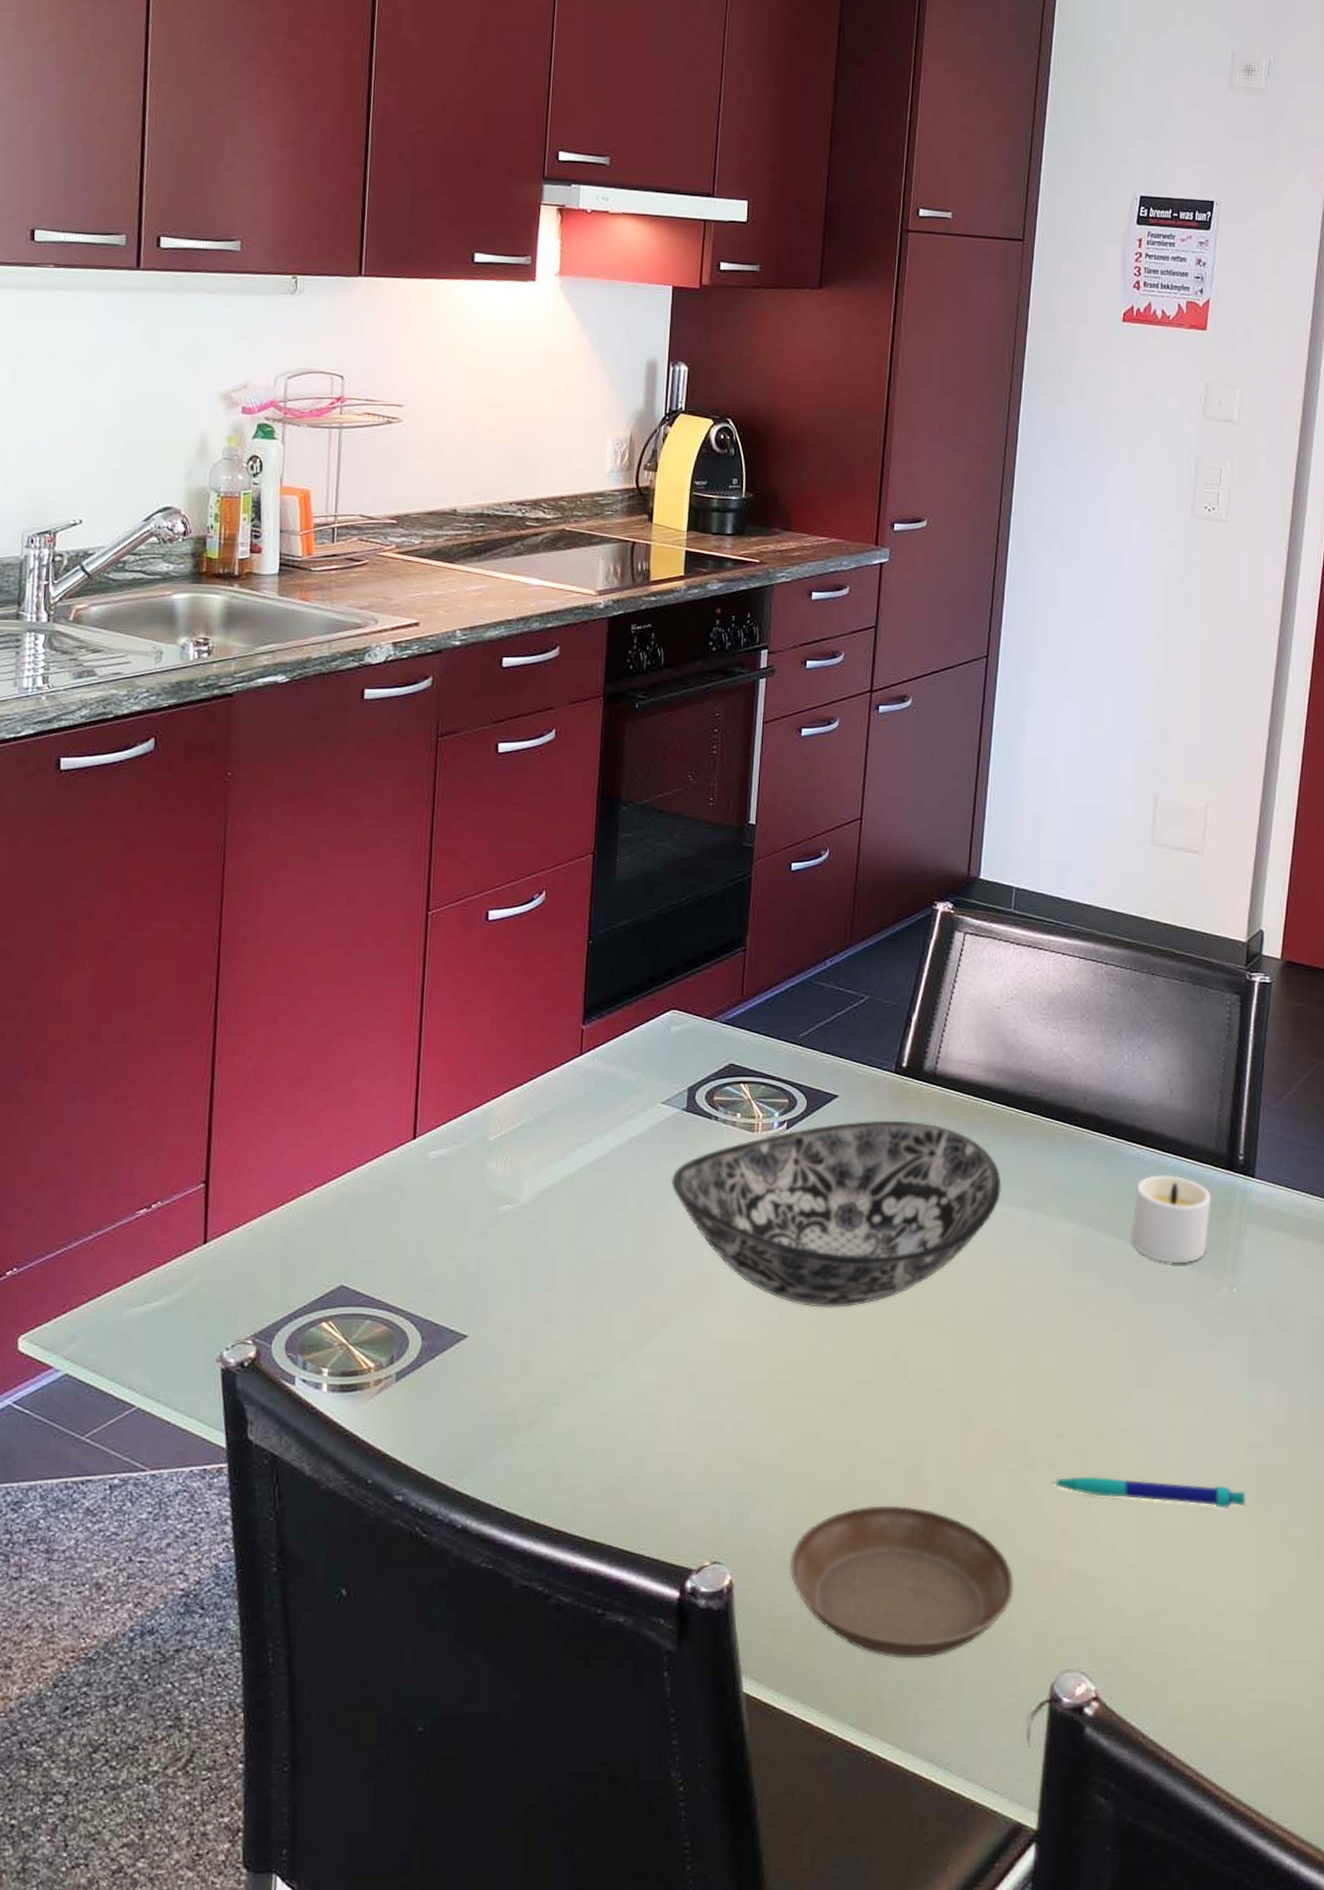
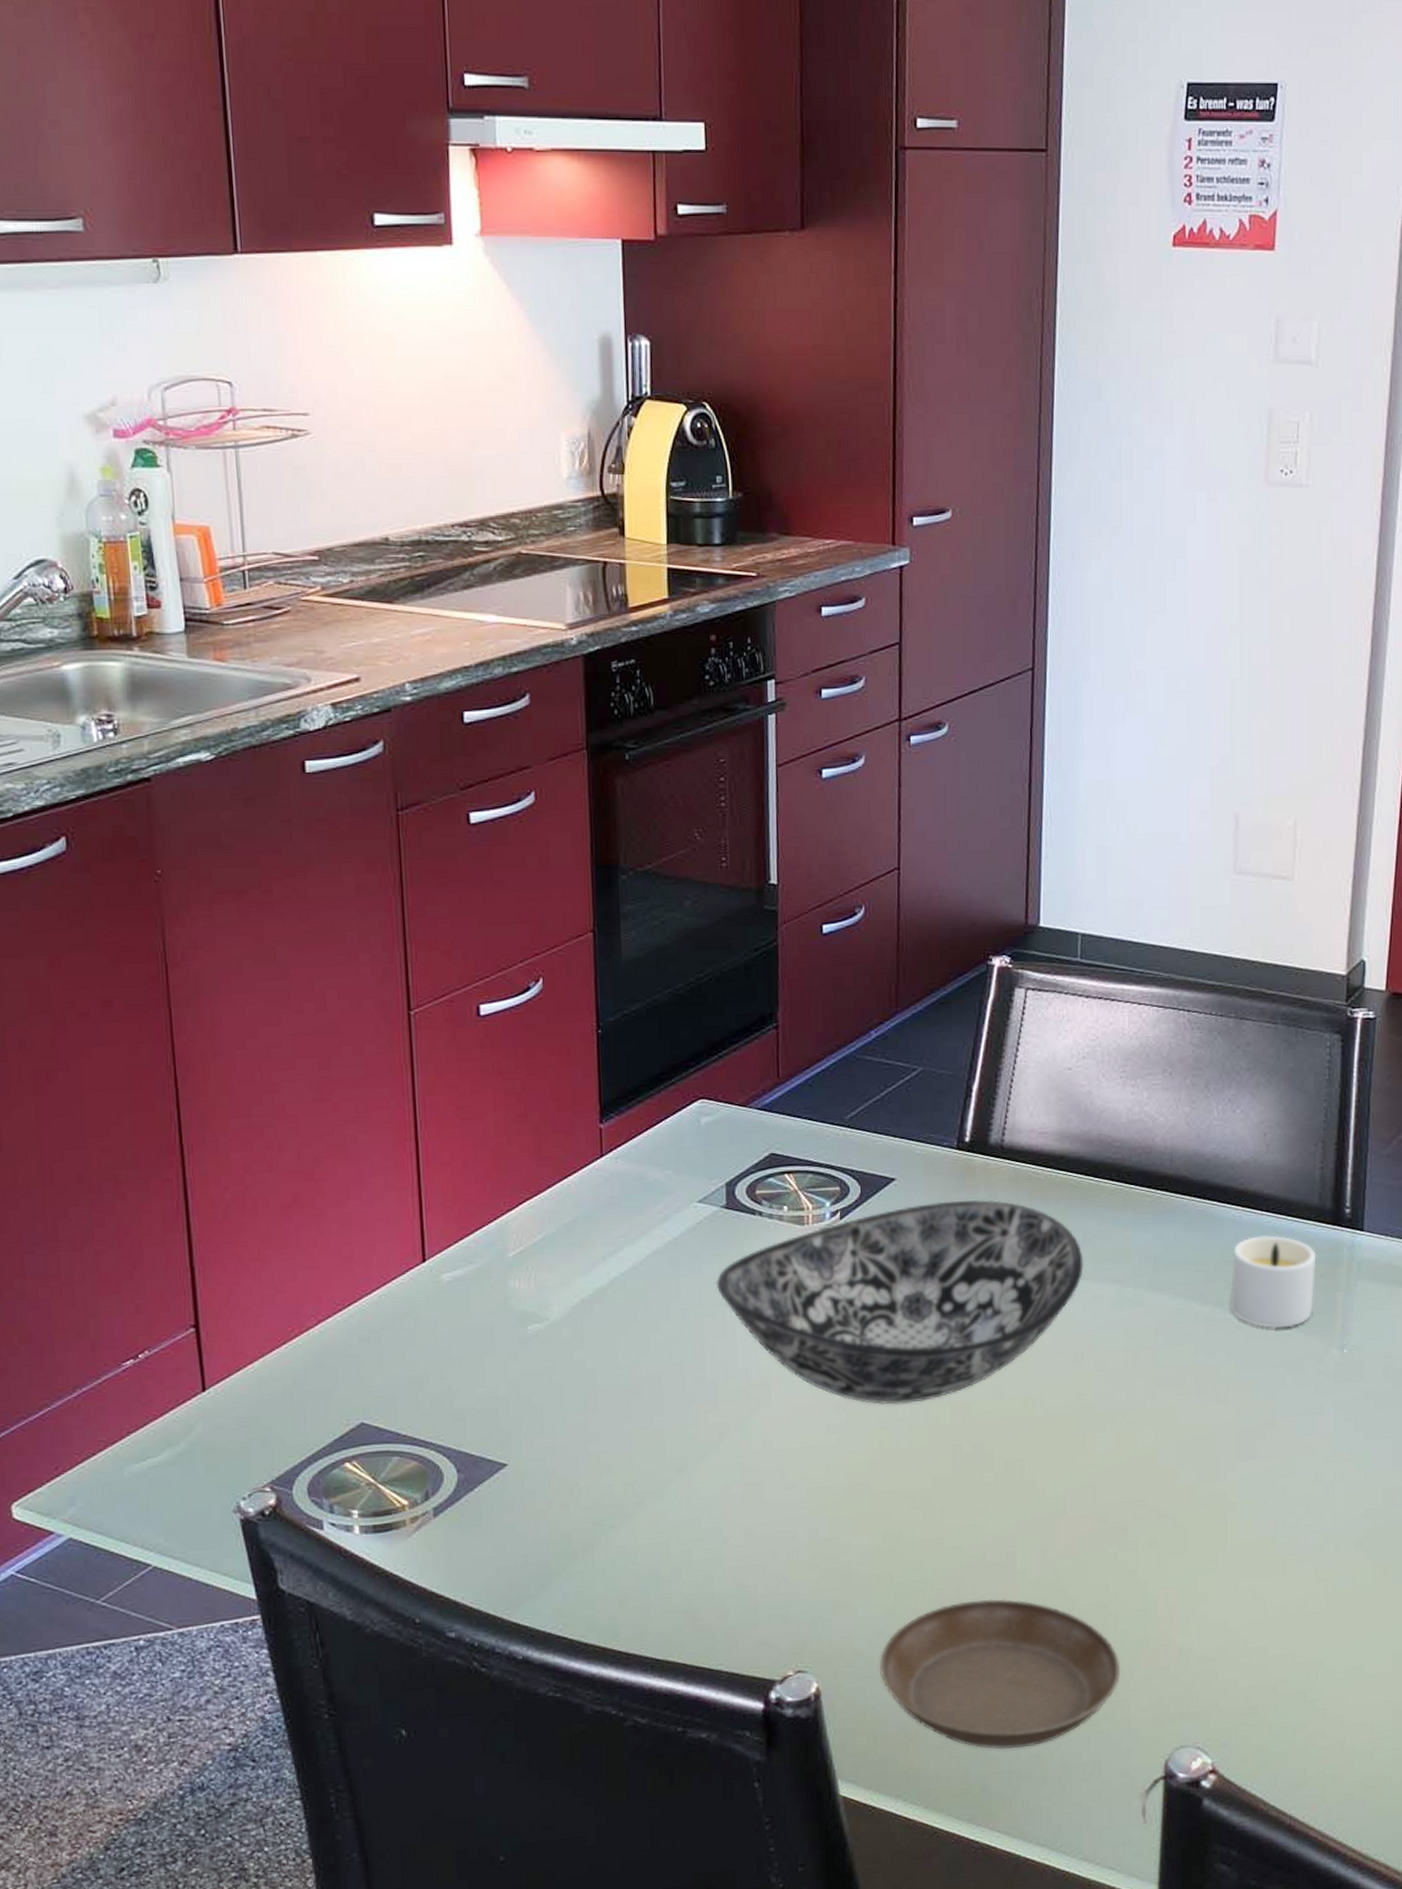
pen: present [1051,1476,1246,1508] -> none [1154,1551,1364,1574]

